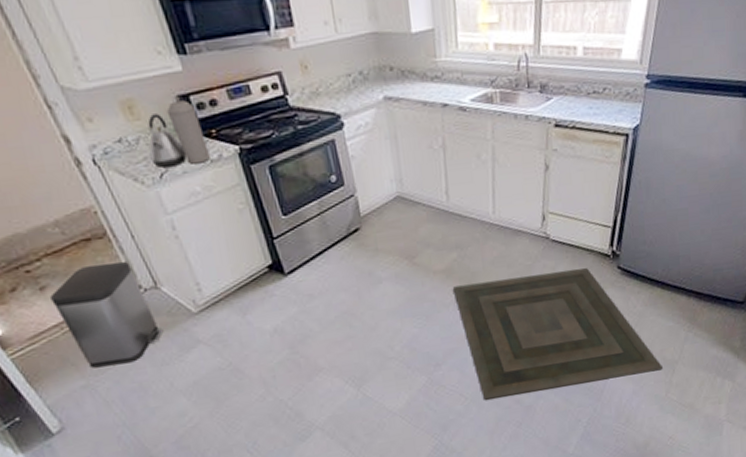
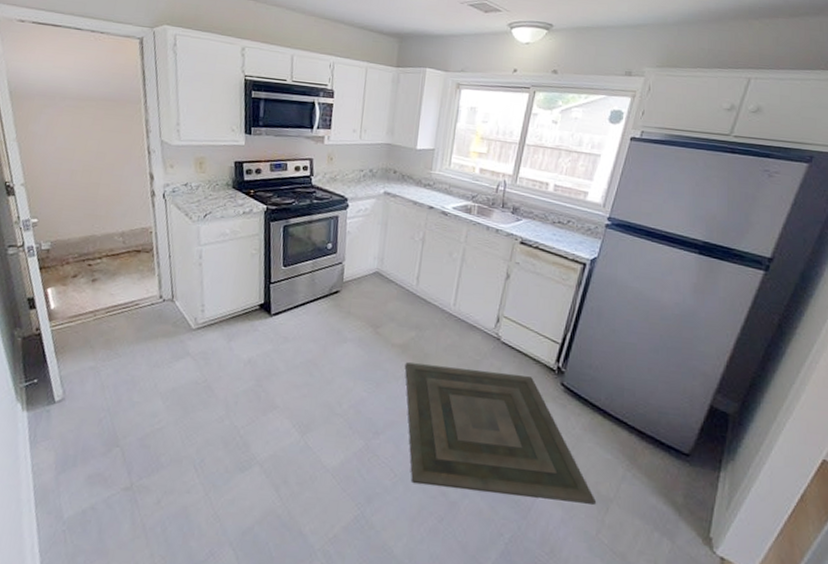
pedal bin: present [50,261,164,368] -> none [96,270,166,358]
kettle: present [148,113,188,169] -> none [202,171,228,211]
canister: present [166,95,210,164] -> none [224,161,245,213]

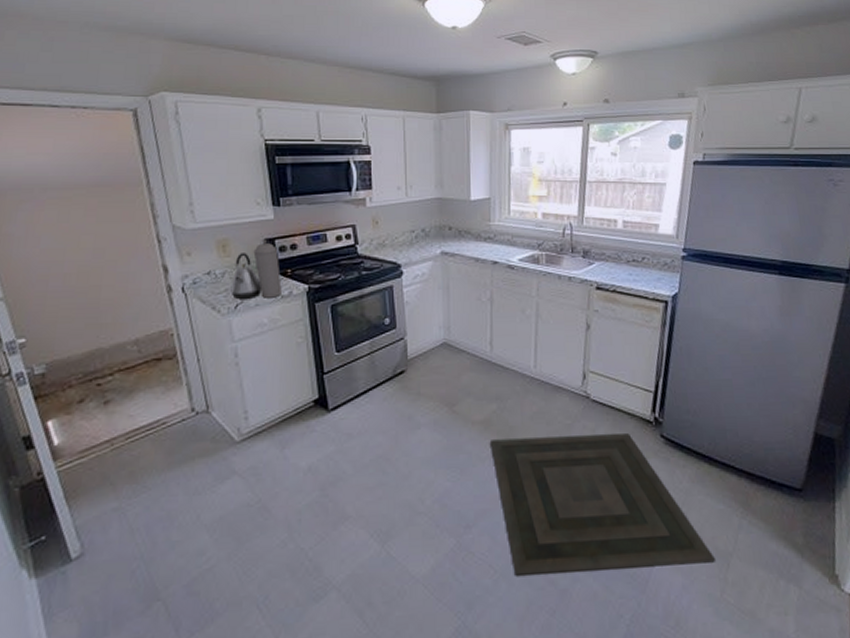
kettle: none [202,171,228,211] -> present [230,253,262,300]
canister: none [224,161,245,213] -> present [253,239,282,298]

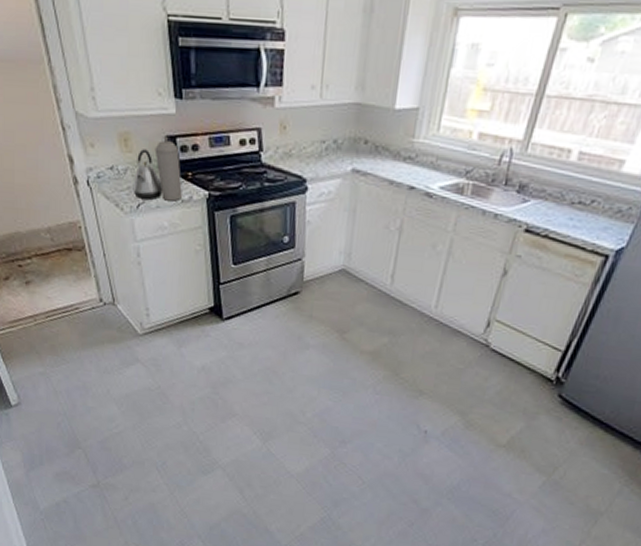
bath mat: present [491,433,715,576] -> none [376,371,584,517]

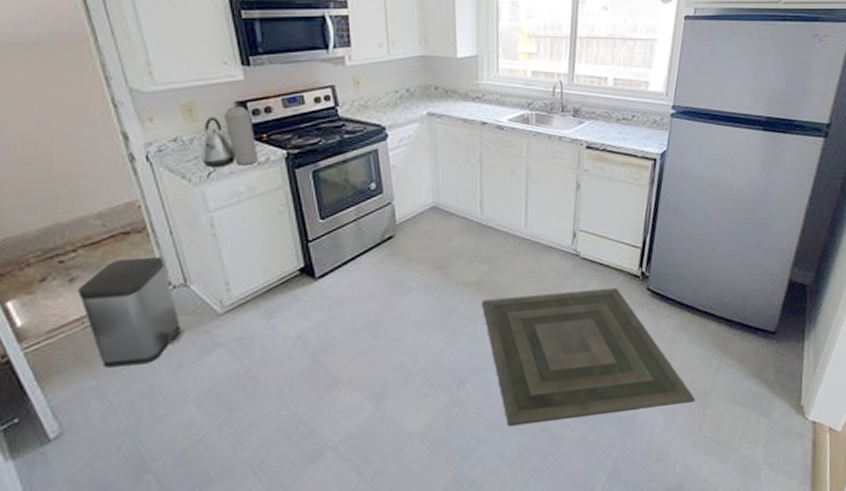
pedal bin: none [32,271,112,364] -> present [79,256,185,368]
bath mat: none [376,371,584,517] -> present [482,288,695,426]

